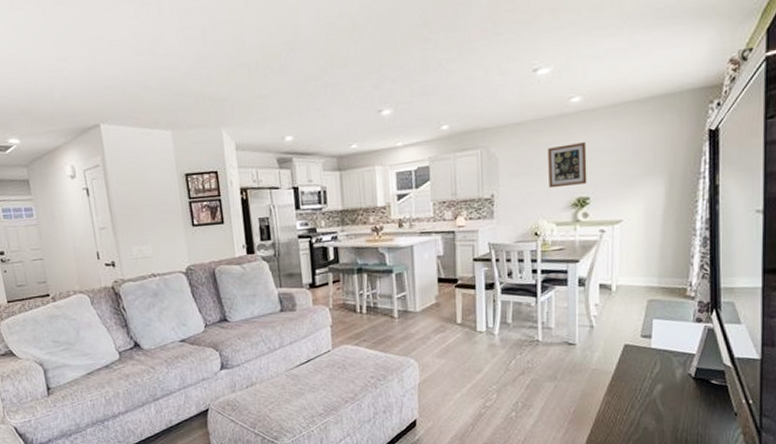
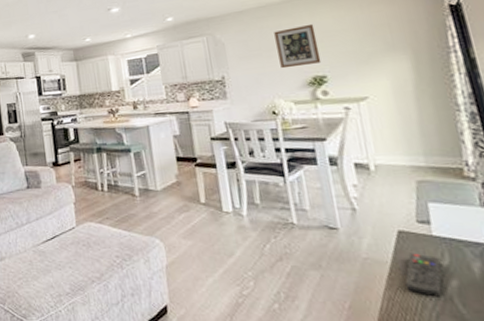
remote control: none [622,363,653,399] -> present [405,253,442,297]

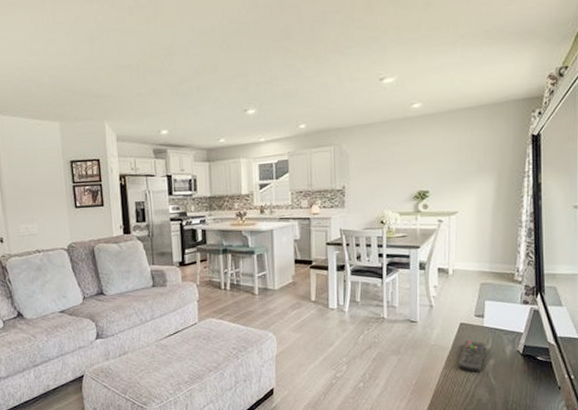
wall art: present [274,23,322,69] -> none [392,142,427,182]

